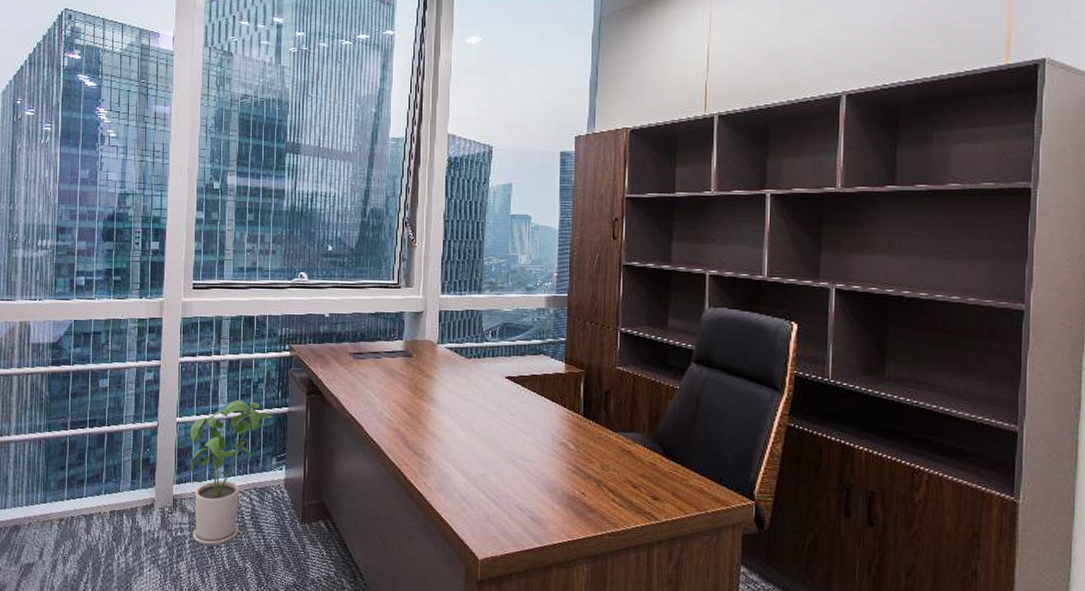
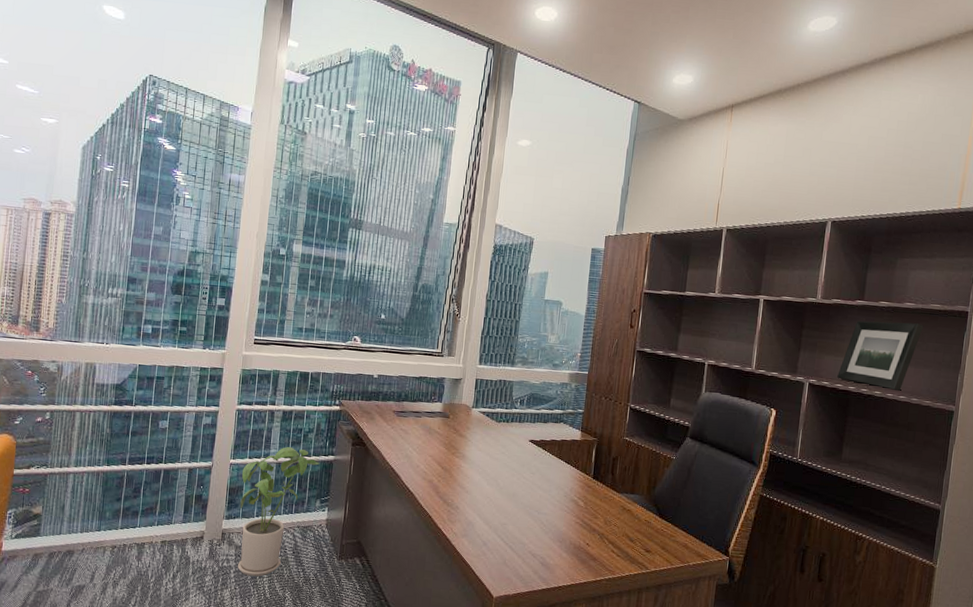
picture frame: none [870,207,975,291] -> present [837,321,924,392]

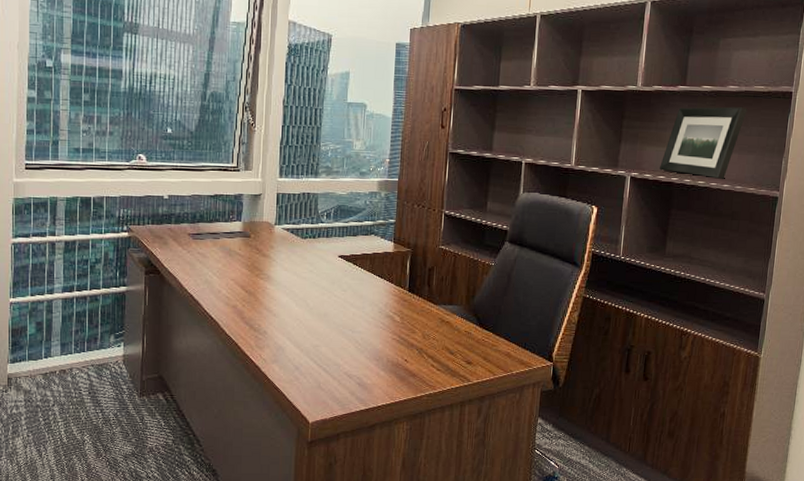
house plant: present [238,447,320,577] -> none [25,280,111,422]

